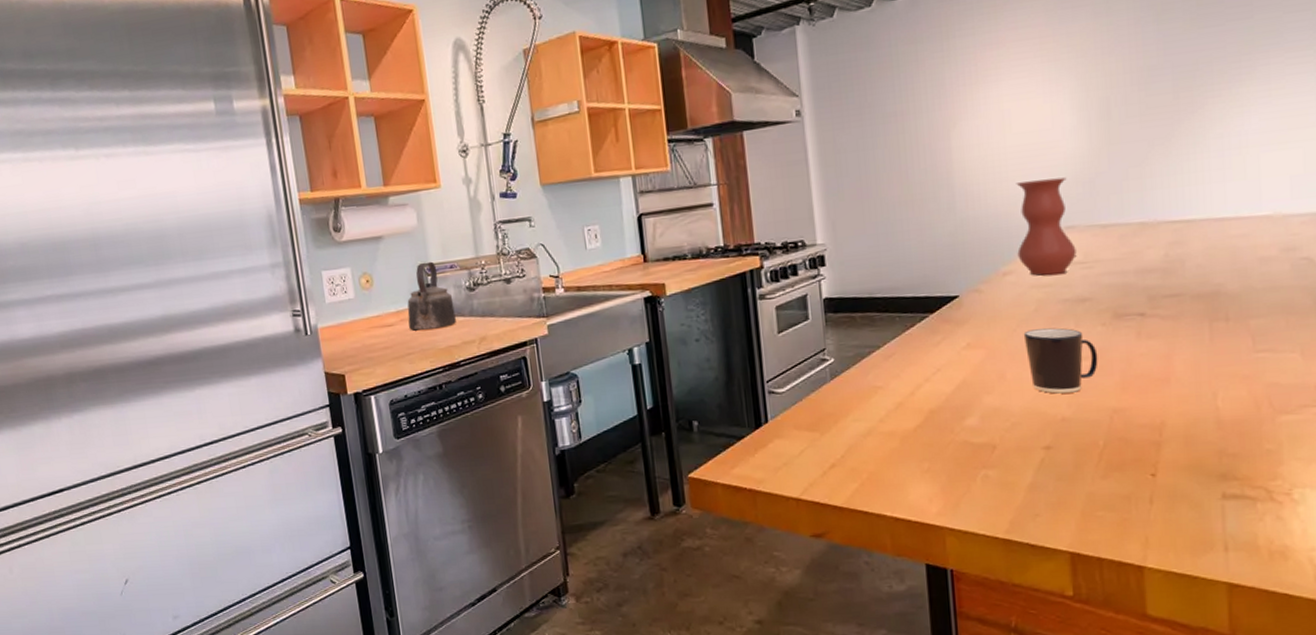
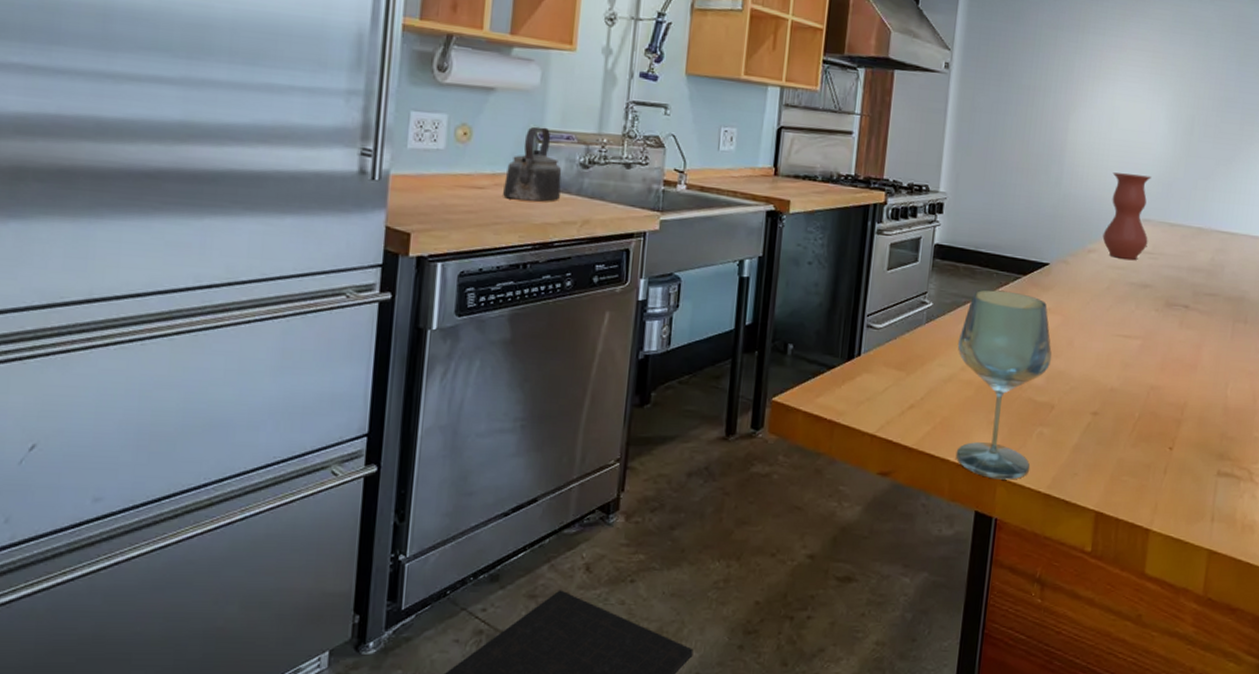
wine glass: none [869,332,983,530] -> present [955,289,1052,480]
mug: present [1023,327,1098,394] -> none [1092,305,1148,367]

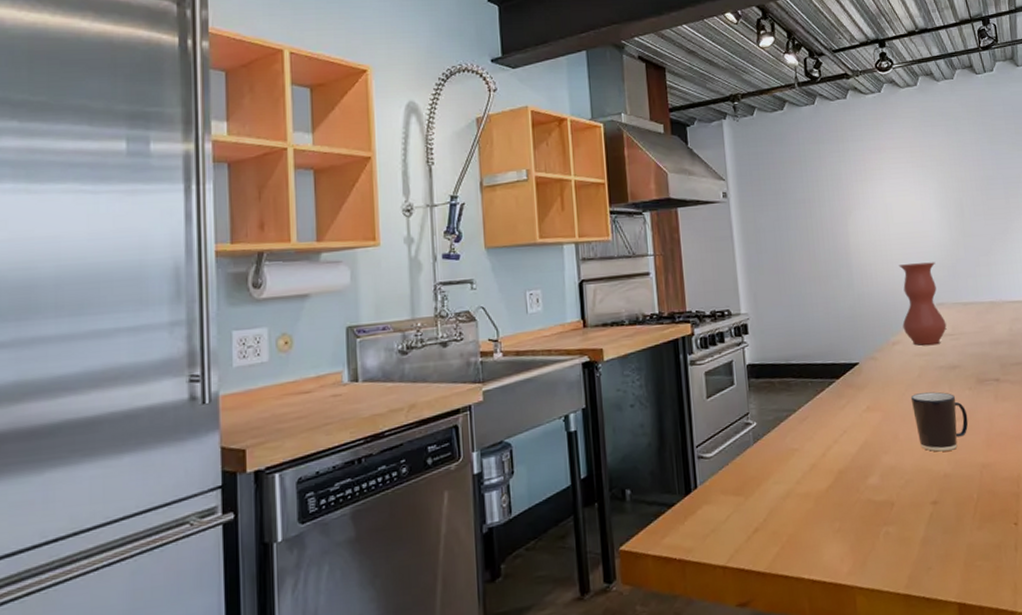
kettle: present [503,126,562,203] -> none [329,322,384,399]
wine glass: present [955,289,1052,480] -> none [787,397,884,589]
mug: none [1092,305,1148,367] -> present [910,391,969,452]

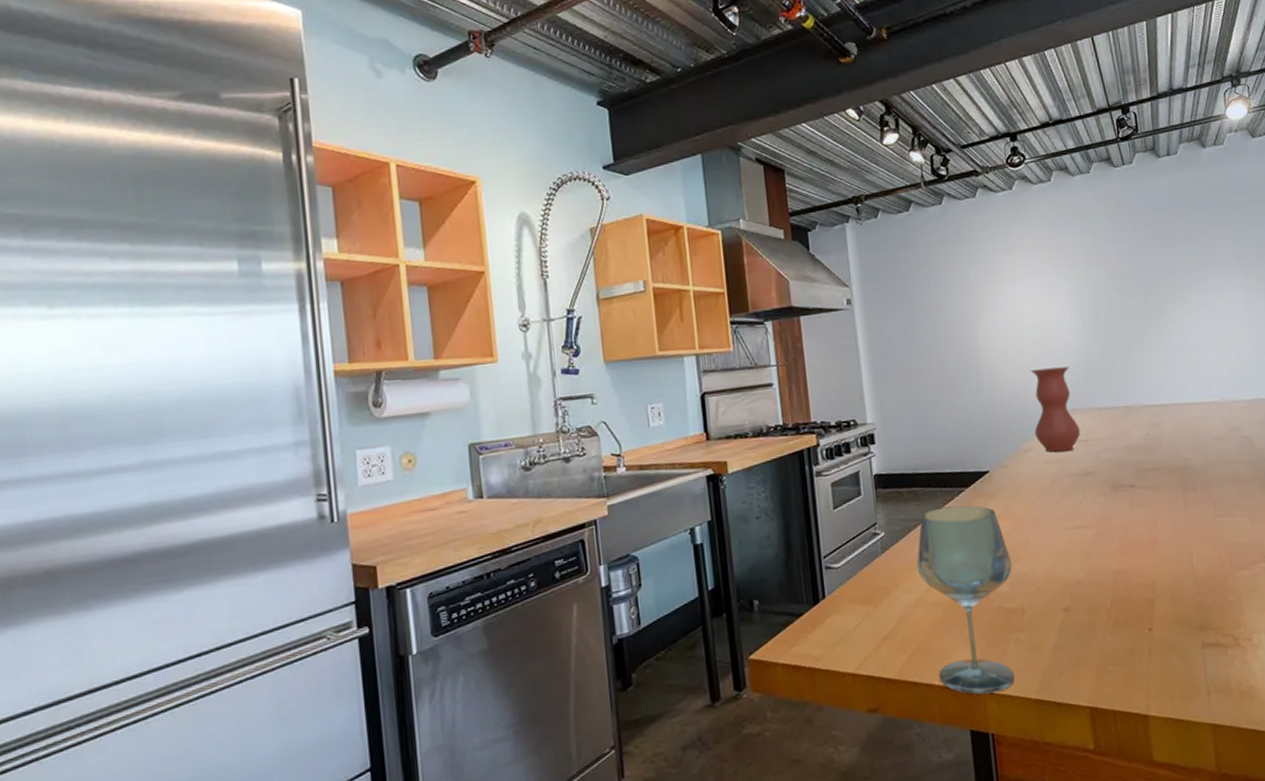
wine glass: none [787,397,884,589] -> present [916,505,1014,695]
mug: present [910,391,969,452] -> none [1042,499,1102,559]

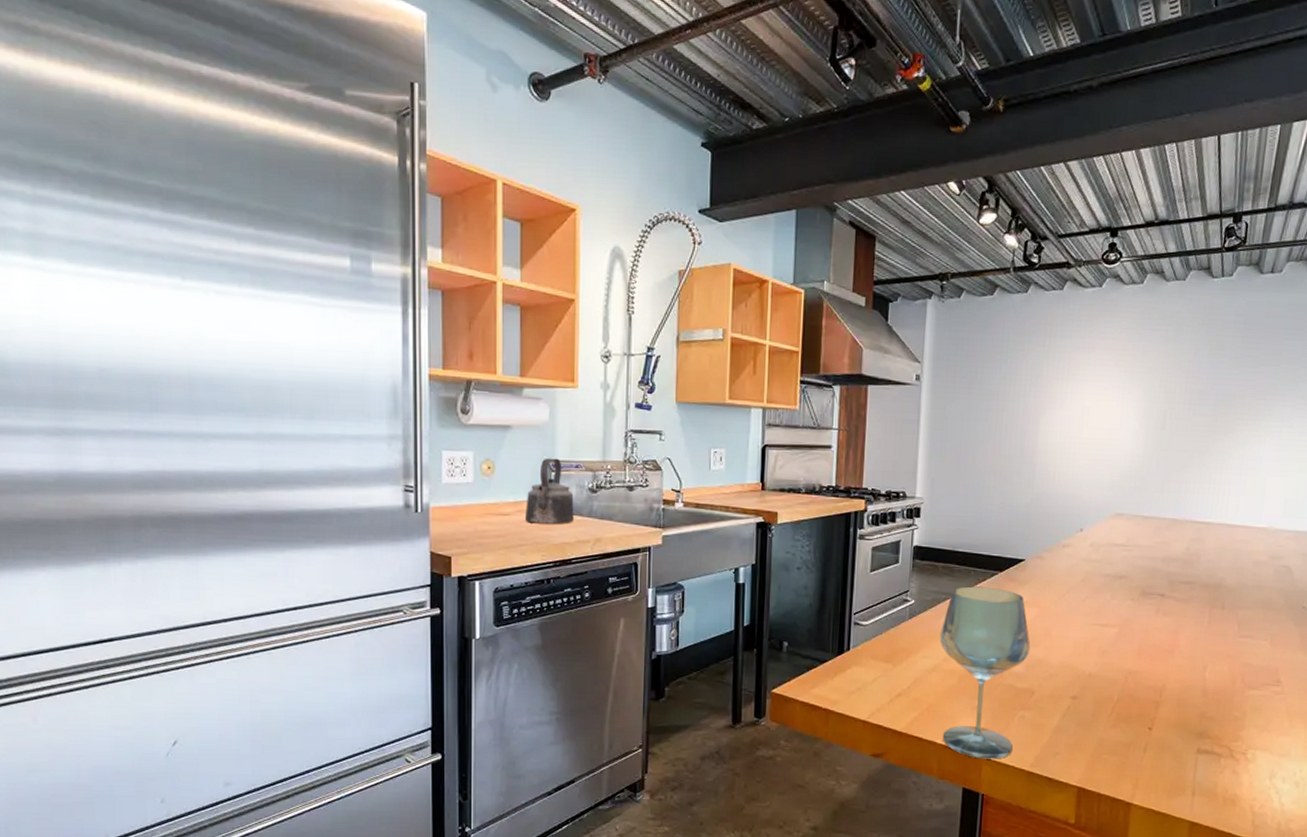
kettle: none [454,439,509,515] -> present [525,458,574,525]
vase: present [1030,366,1081,452] -> none [1076,470,1124,552]

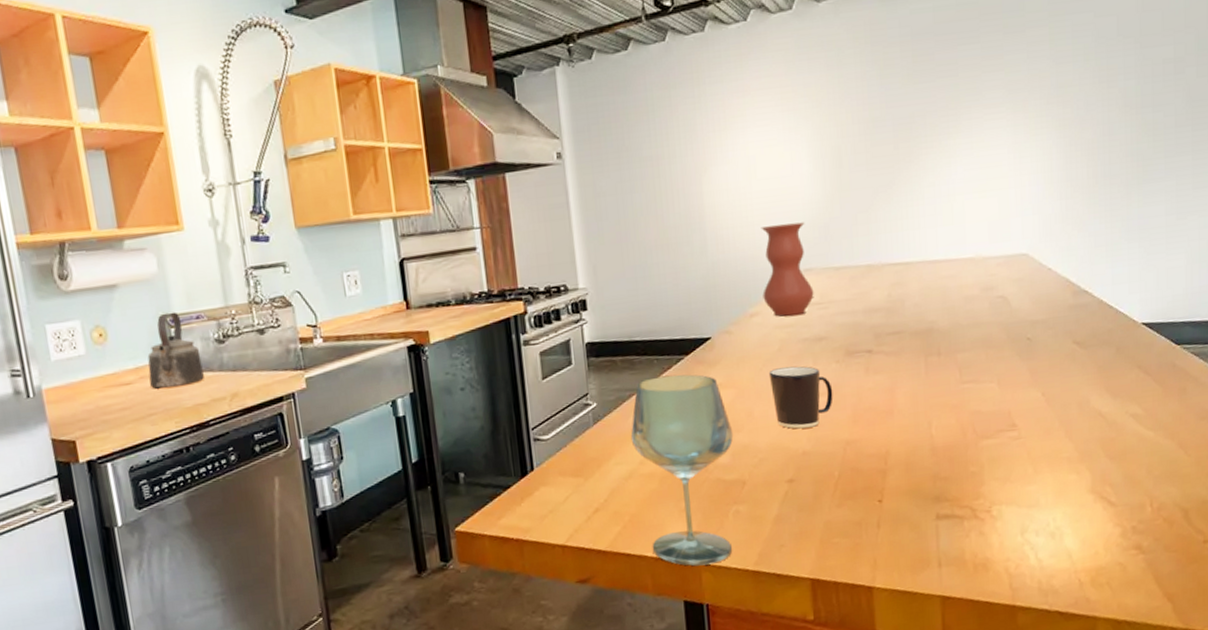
mug: none [1070,596,1125,653] -> present [768,366,833,429]
vase: none [1076,470,1124,552] -> present [761,222,814,317]

